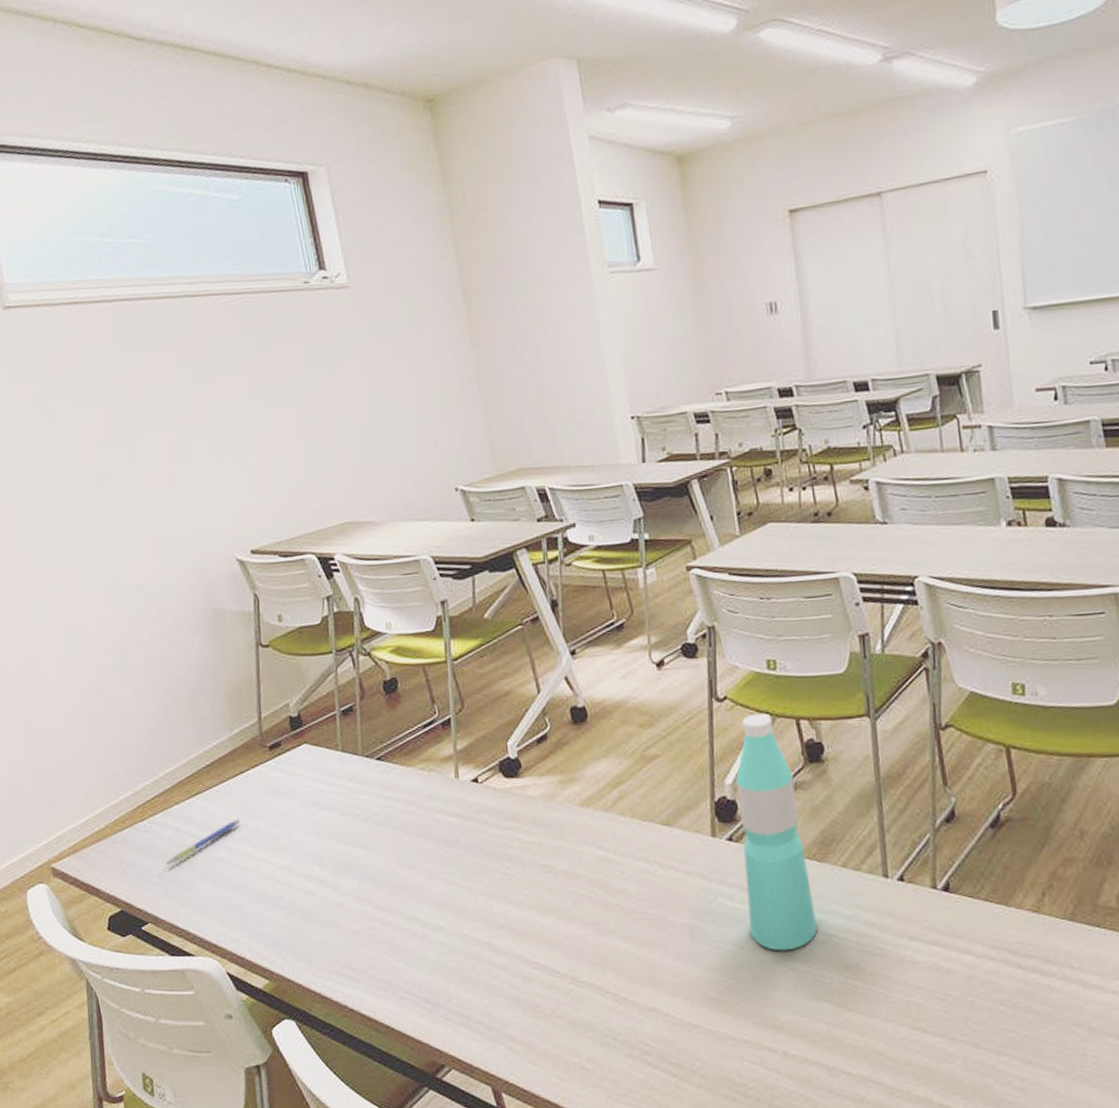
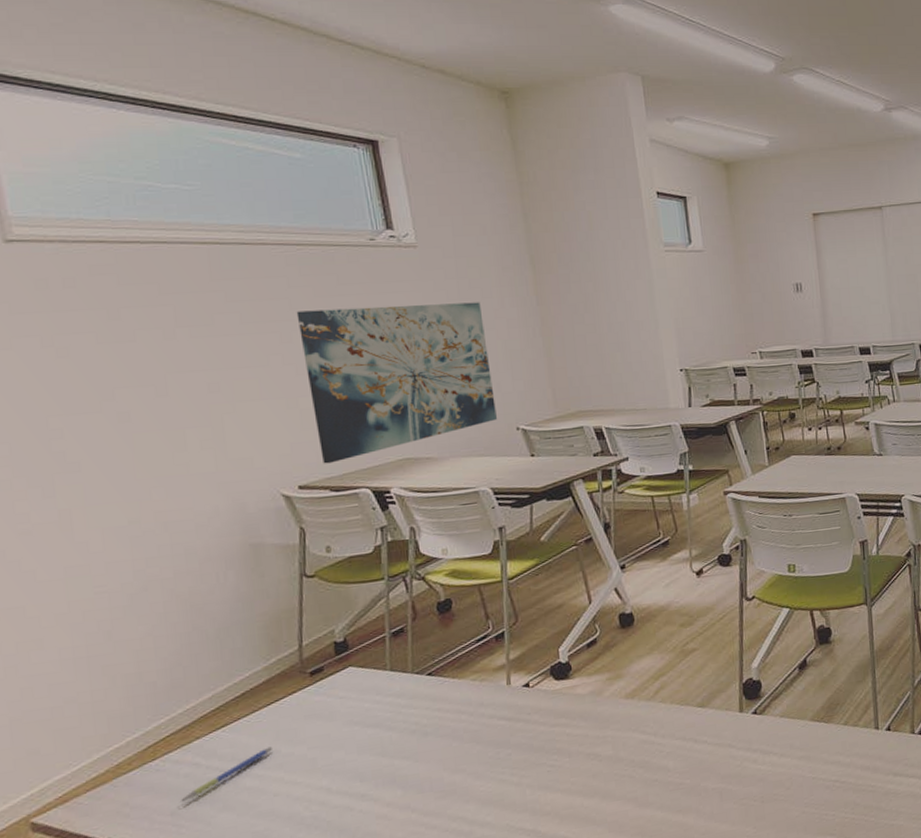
wall art: none [241,345,435,528] -> present [296,302,497,464]
water bottle: present [736,713,817,951] -> none [761,607,824,800]

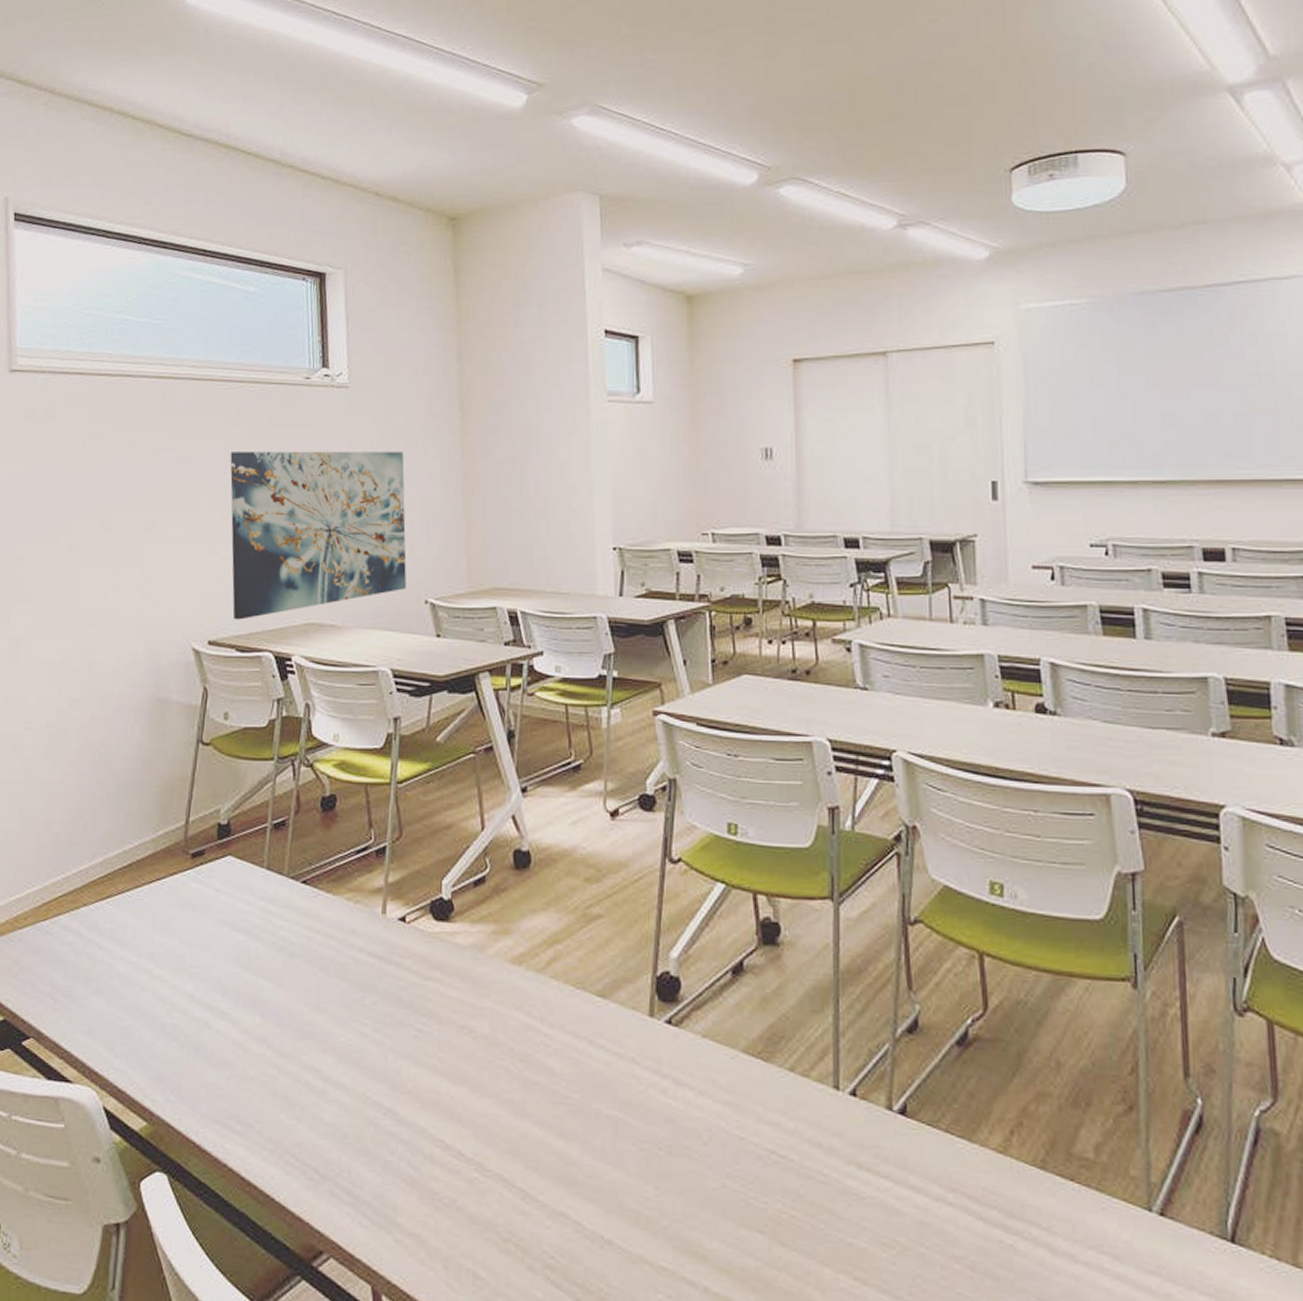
pen: present [181,746,274,803] -> none [61,931,148,974]

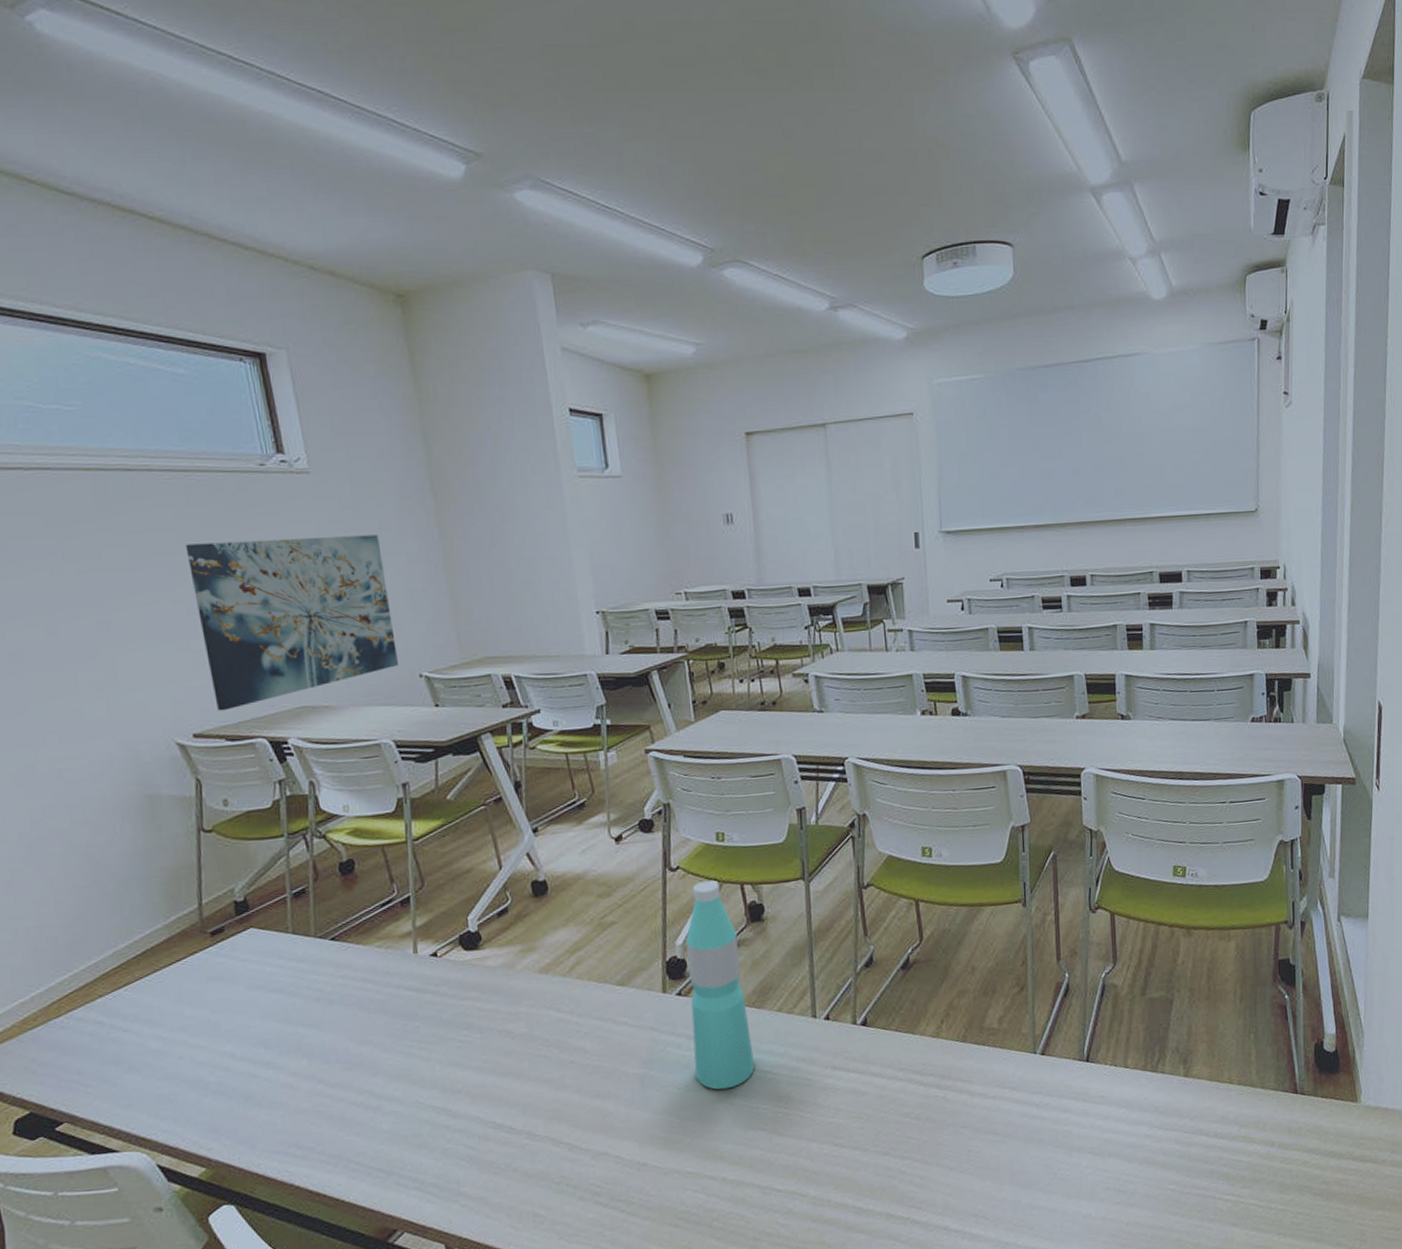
water bottle: none [681,881,755,1164] -> present [686,880,755,1090]

